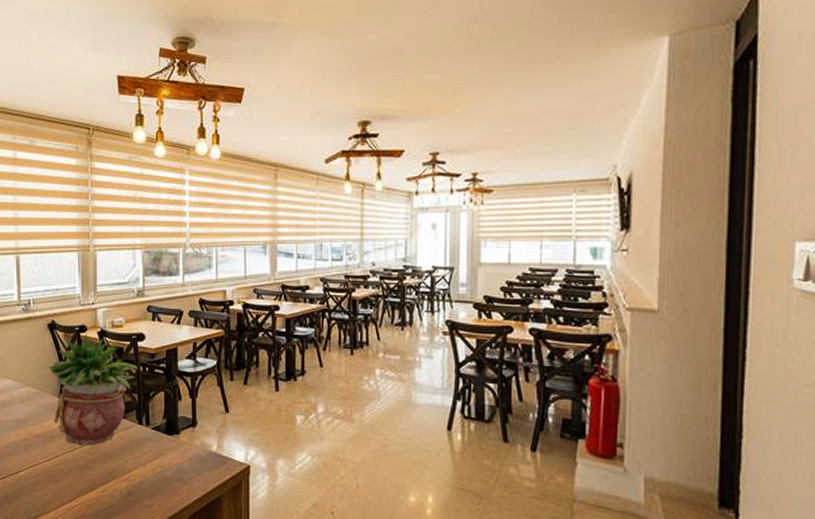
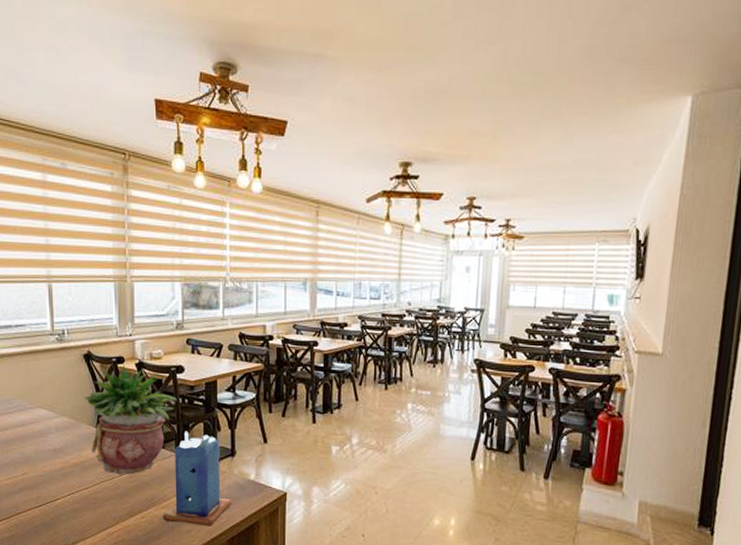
candle: none [124,400,194,502] -> present [163,431,232,527]

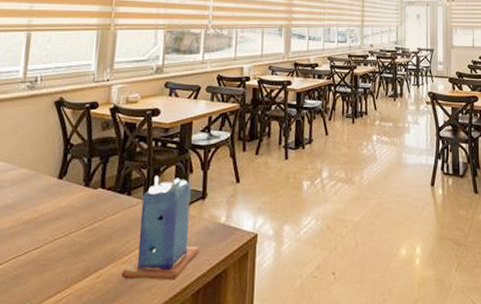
potted plant: present [83,364,177,475] -> none [48,110,150,230]

